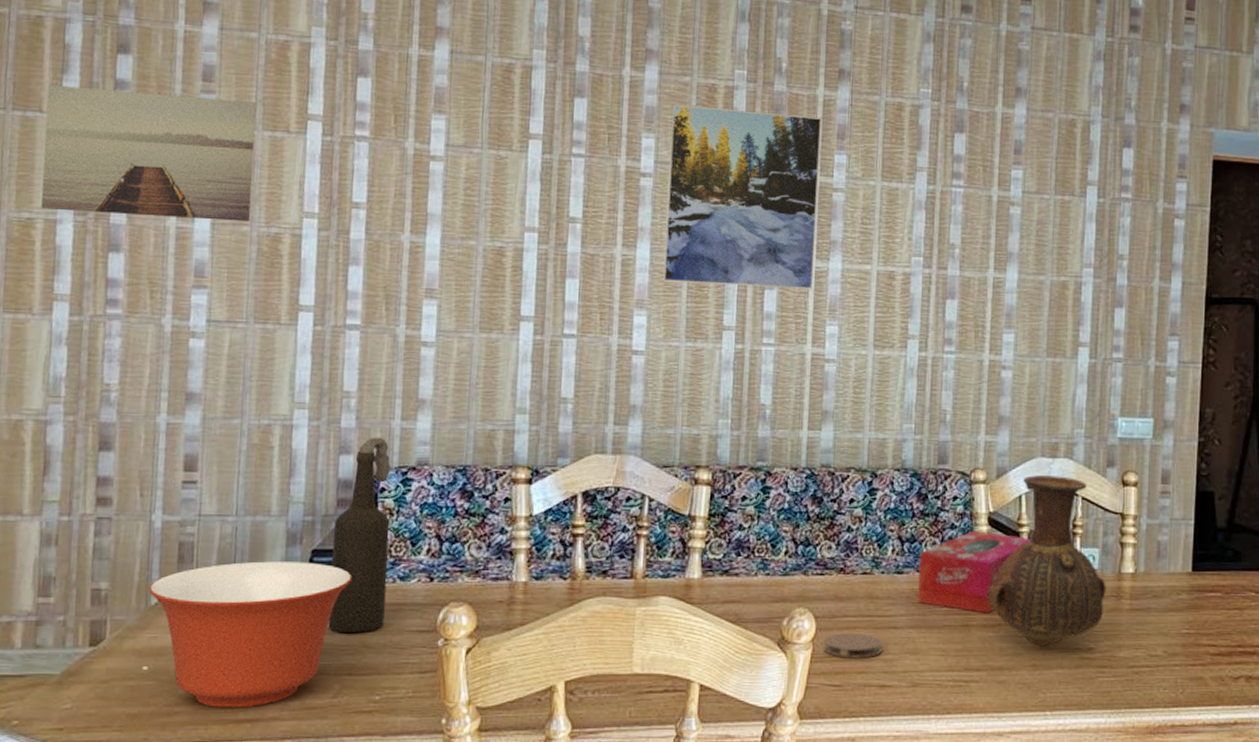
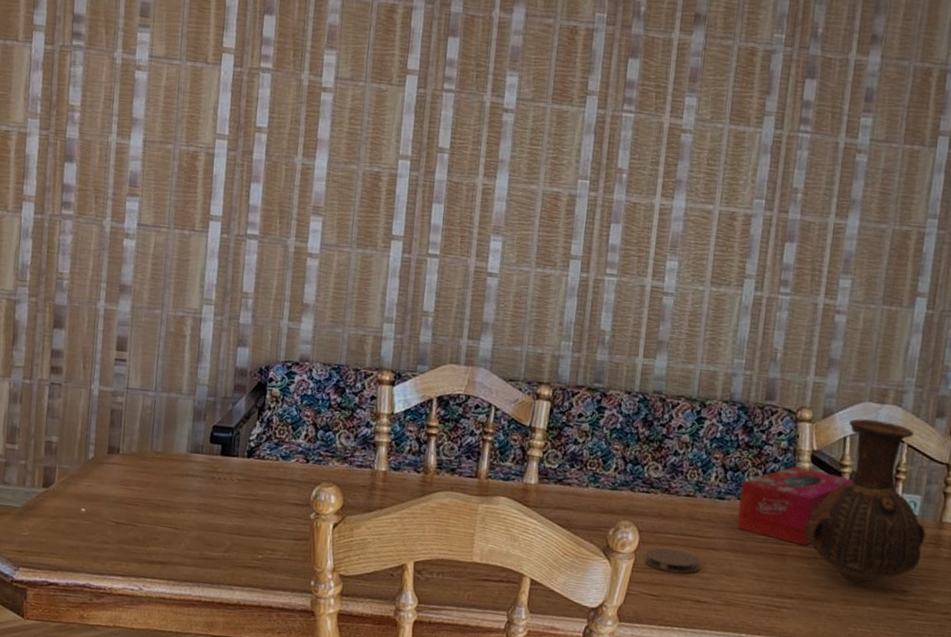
wall art: present [41,84,257,222] -> none [15,17,183,140]
mixing bowl: present [148,561,353,708] -> none [87,430,244,552]
bottle: present [328,437,390,632] -> none [223,333,278,500]
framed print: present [663,105,821,290] -> none [518,45,675,226]

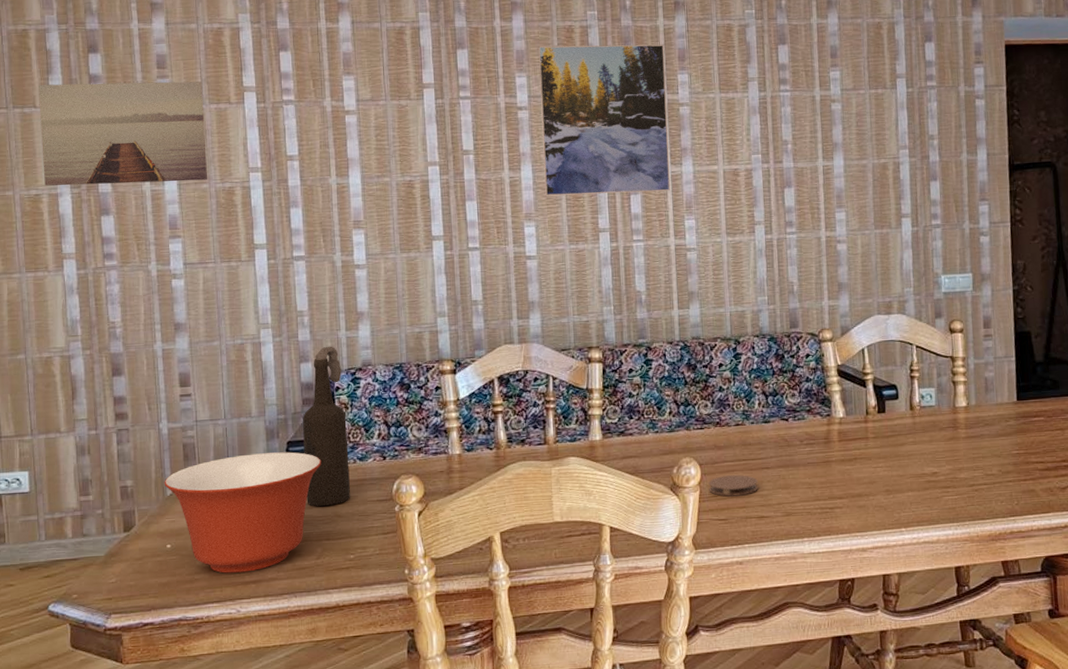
wall art: none [15,17,183,140] -> present [38,81,208,186]
mixing bowl: none [87,430,244,552] -> present [164,452,322,574]
bottle: none [223,333,278,500] -> present [303,346,350,506]
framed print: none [518,45,675,226] -> present [538,44,670,196]
tissue box: present [736,466,853,546] -> none [782,381,876,451]
vase: present [804,418,926,583] -> none [842,329,944,474]

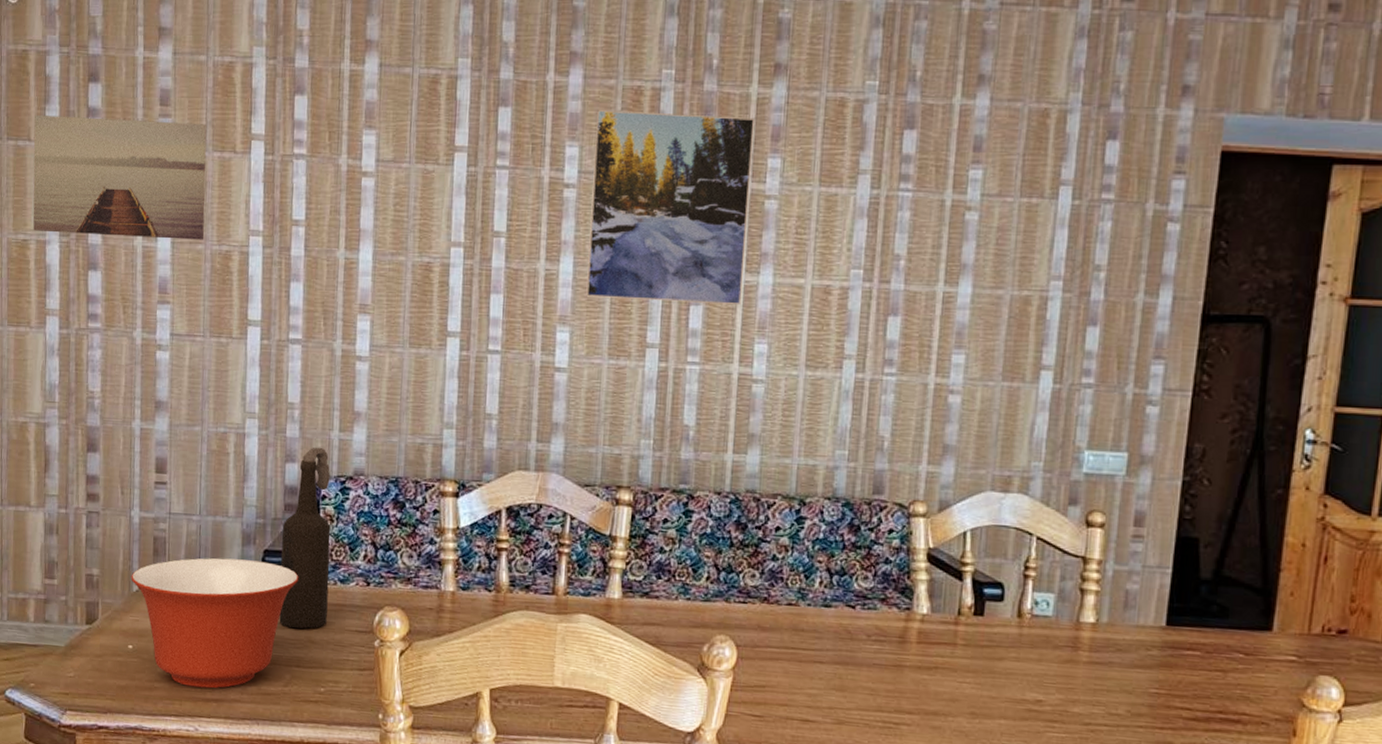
coaster: present [708,475,758,497] -> none [744,663,807,691]

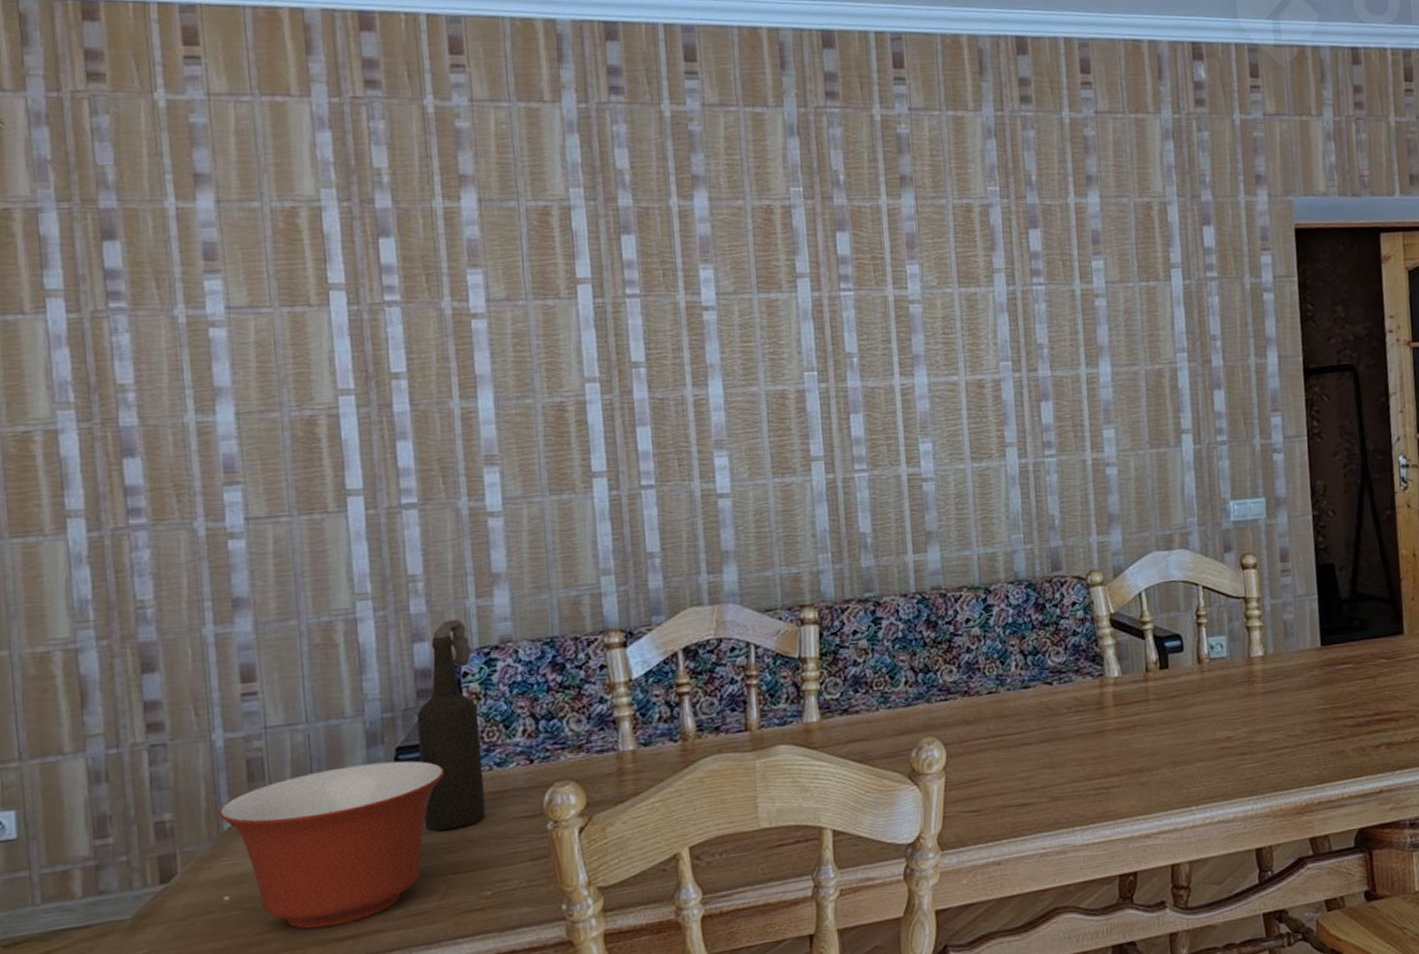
wall art: present [33,114,207,240] -> none [26,277,279,420]
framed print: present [586,110,754,306] -> none [728,228,900,418]

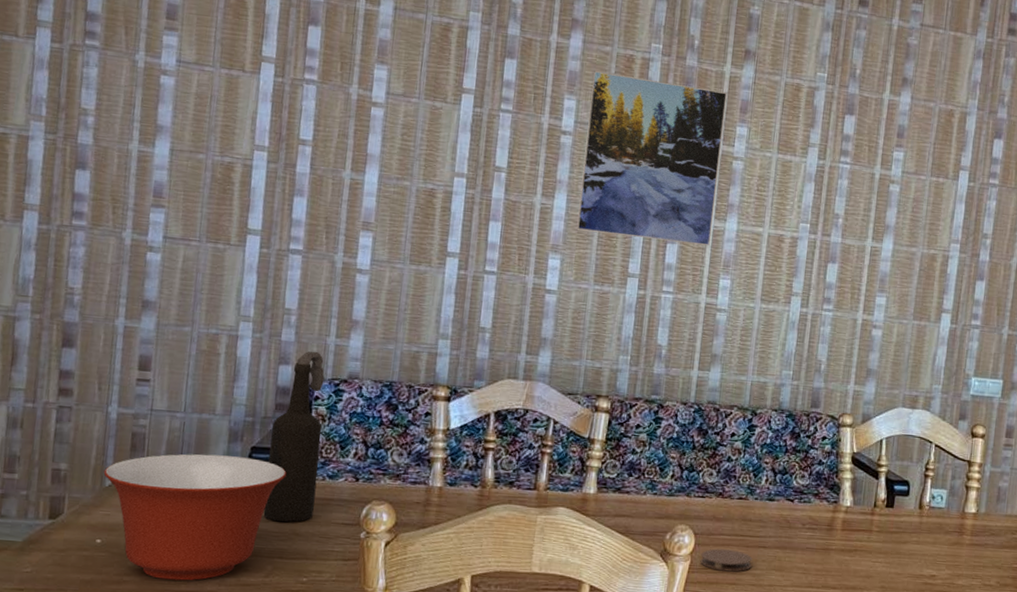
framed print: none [728,228,900,418] -> present [577,71,727,246]
coaster: none [956,754,1018,782] -> present [700,549,752,572]

